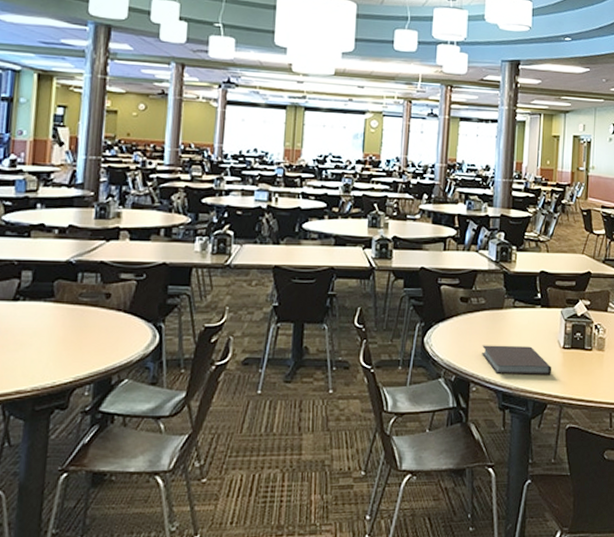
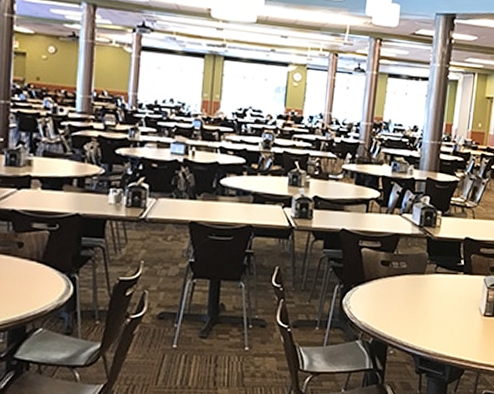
notebook: present [482,345,552,376] -> none [401,309,472,342]

